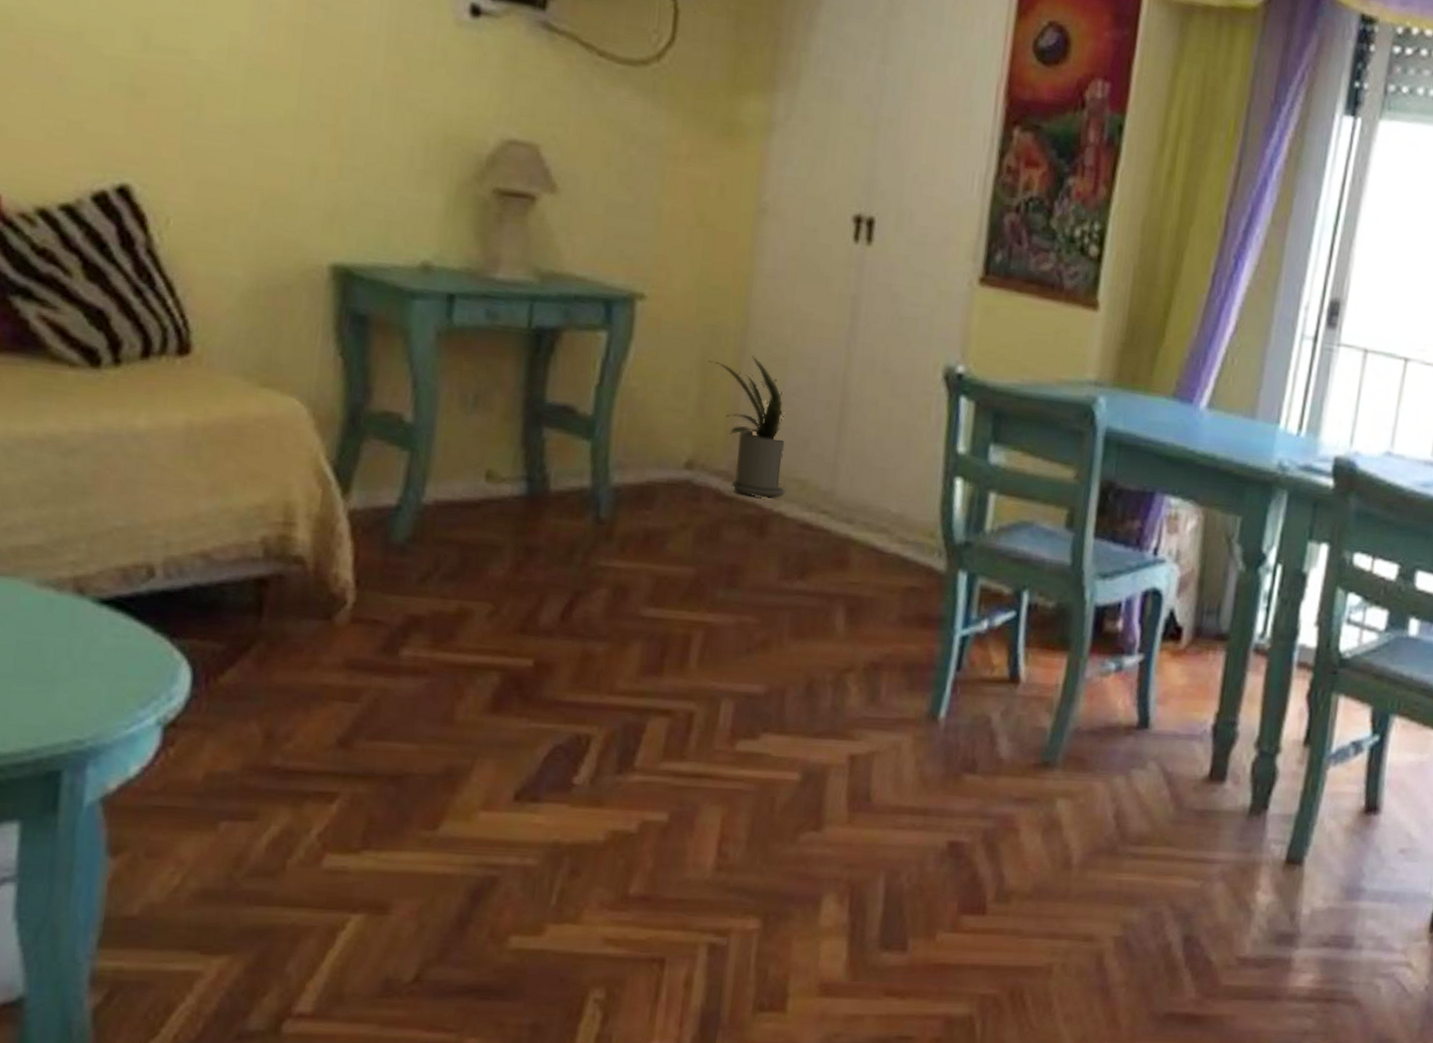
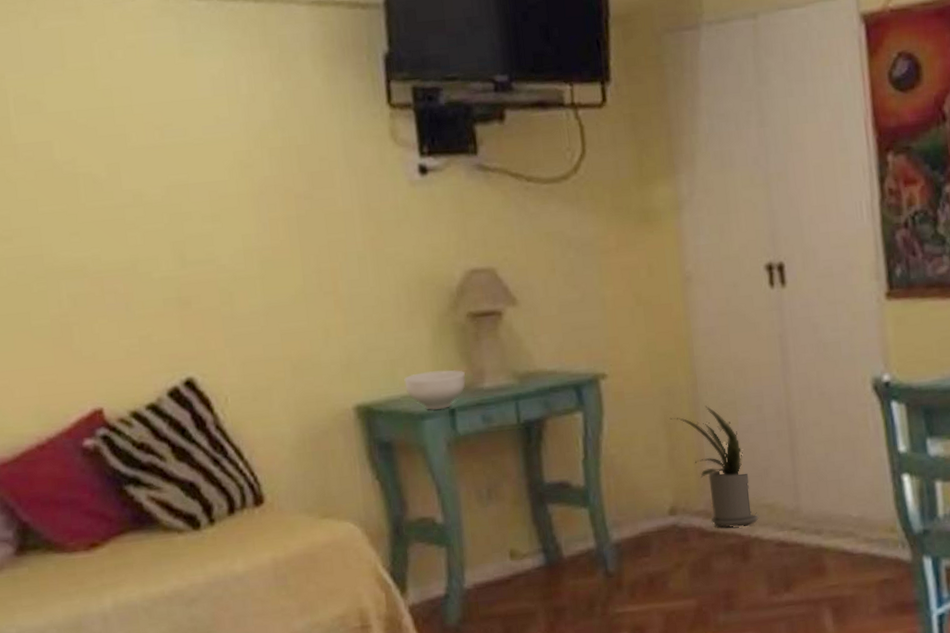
bowl: none [399,243,476,293] -> present [404,370,466,410]

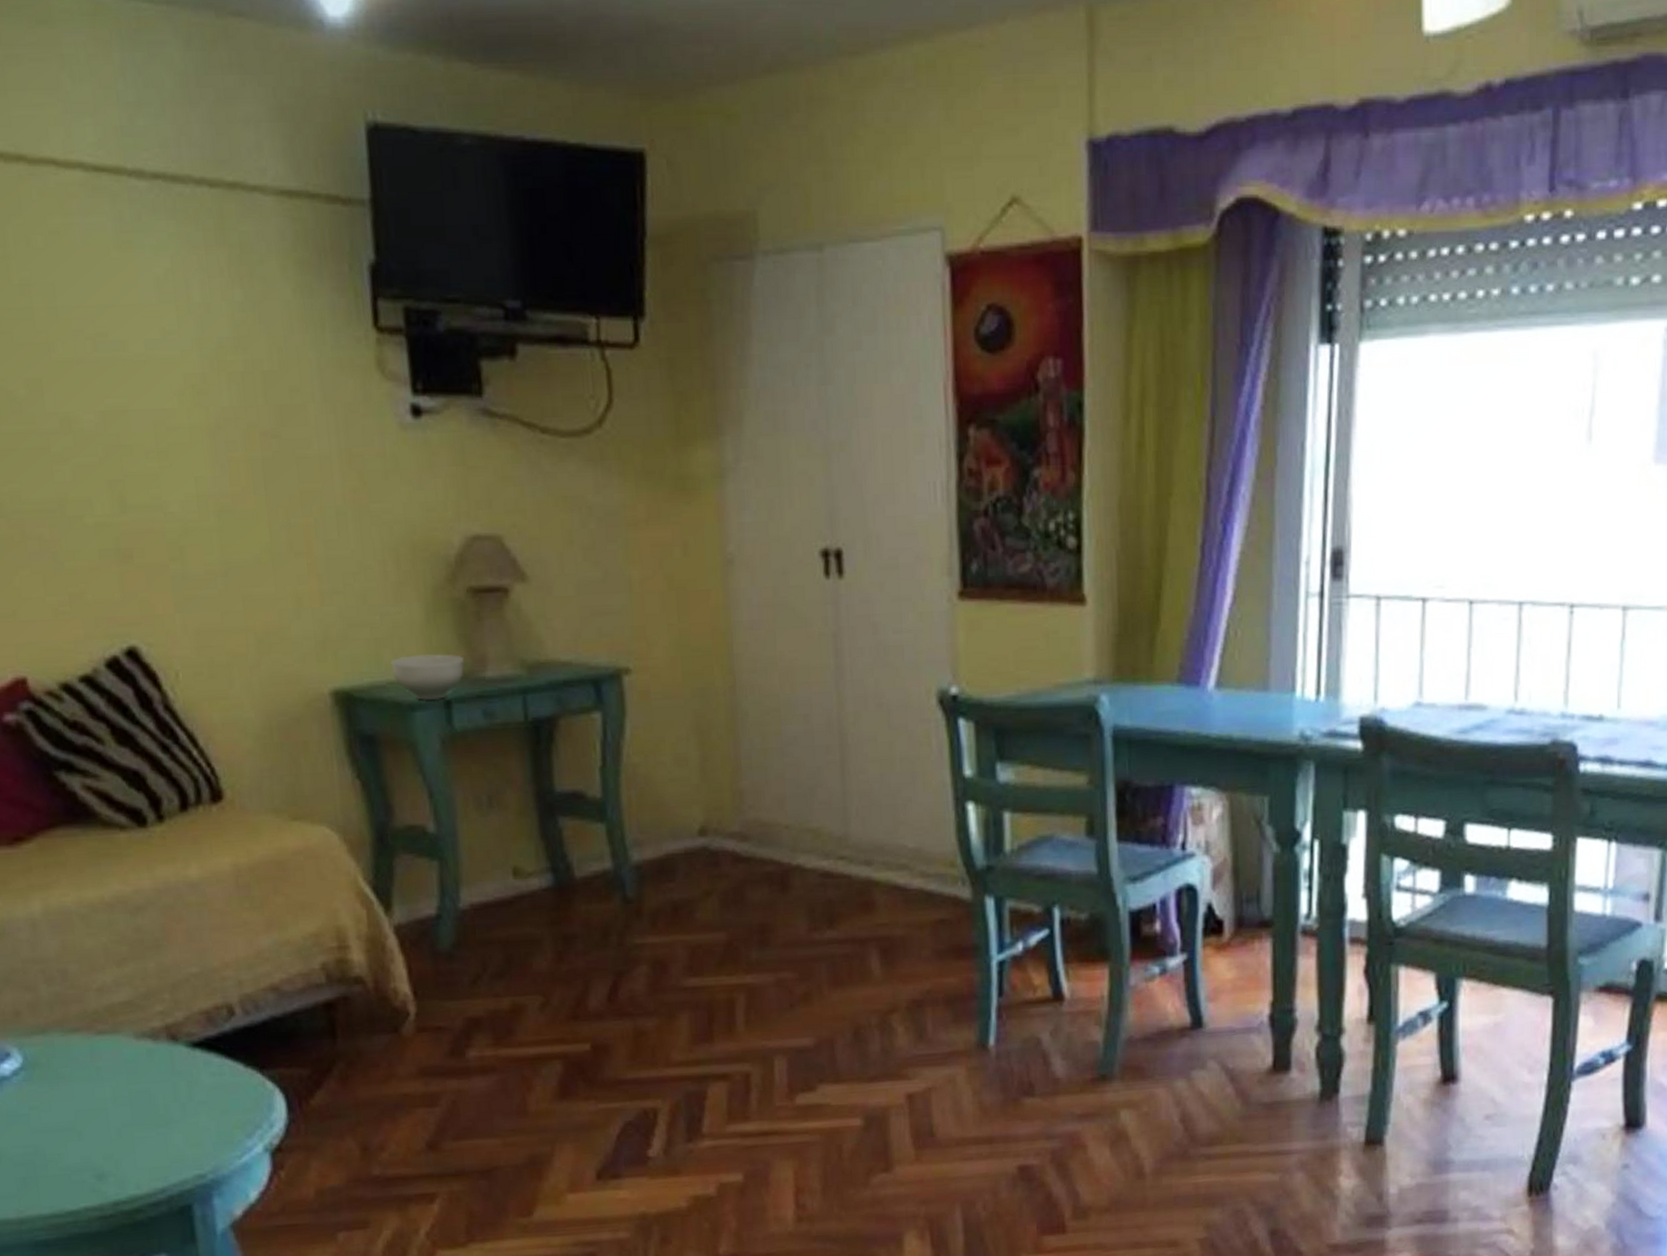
house plant: present [670,405,759,528] -> none [703,712,801,854]

